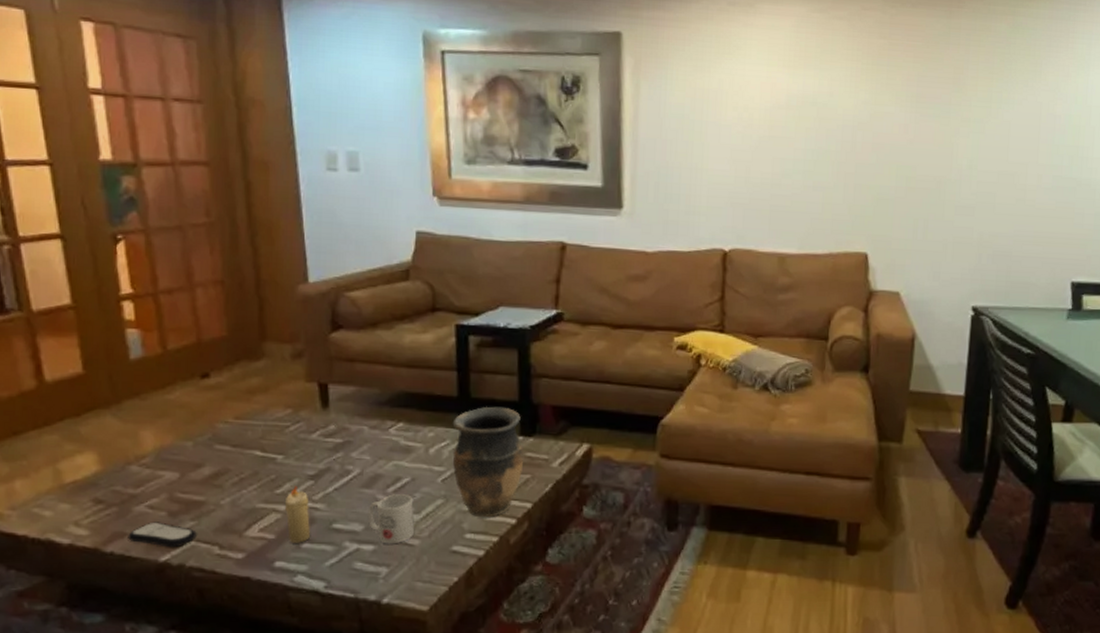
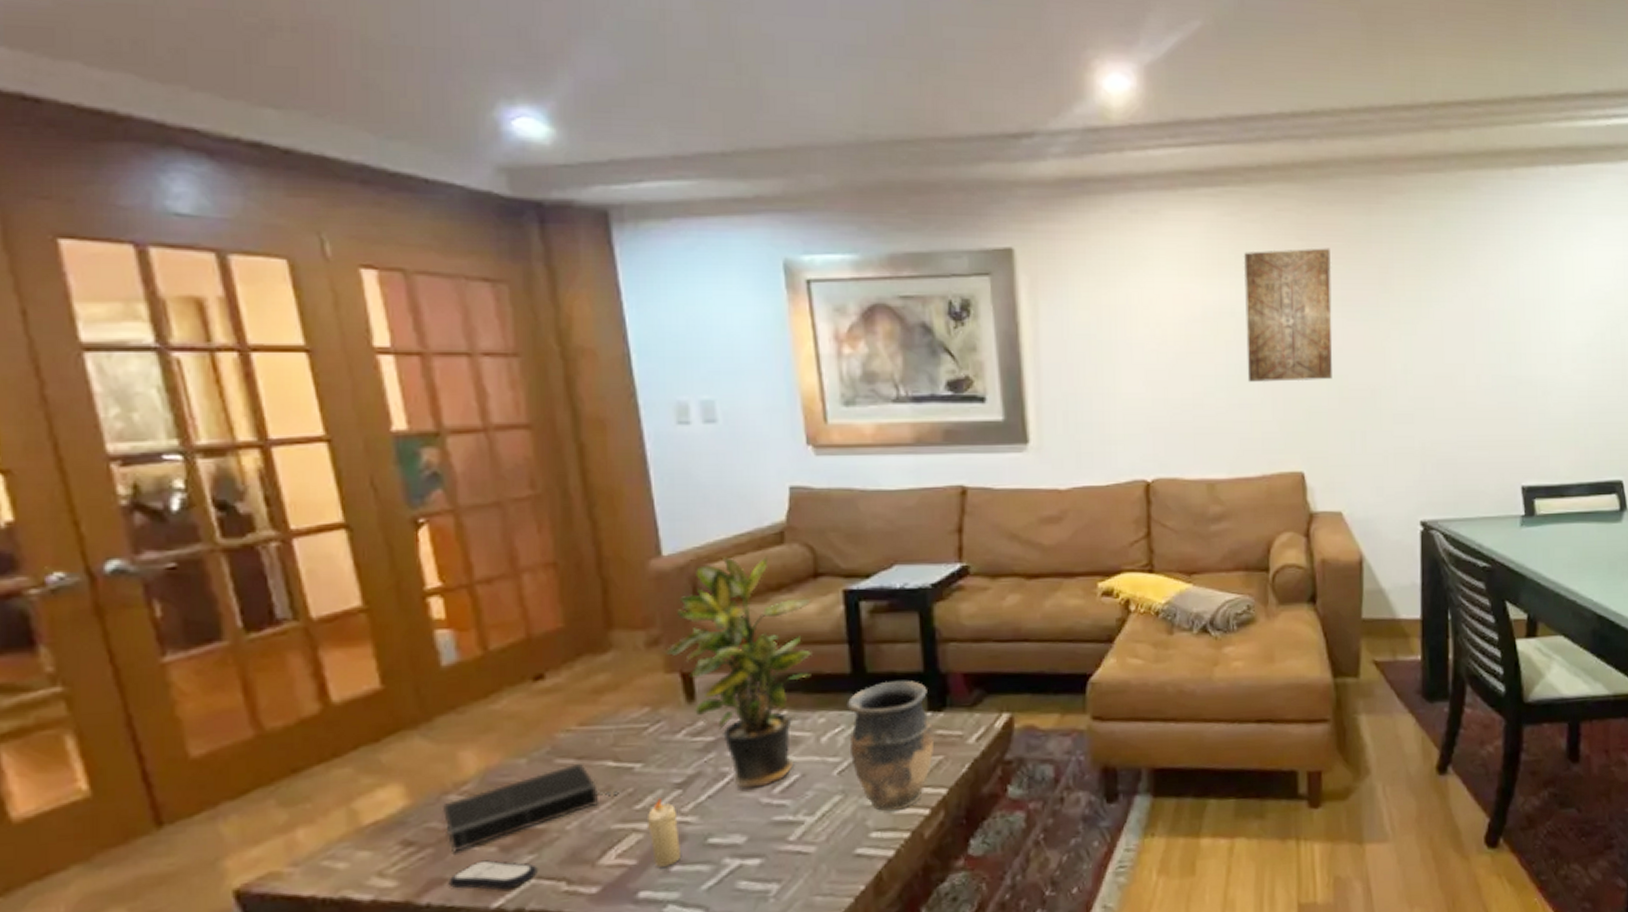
book: none [125,450,267,513] -> present [442,763,623,853]
potted plant: none [306,287,429,486] -> present [664,555,812,789]
mug: present [367,493,415,544] -> none [750,793,810,856]
wall art: none [823,46,910,170] -> present [1243,248,1333,382]

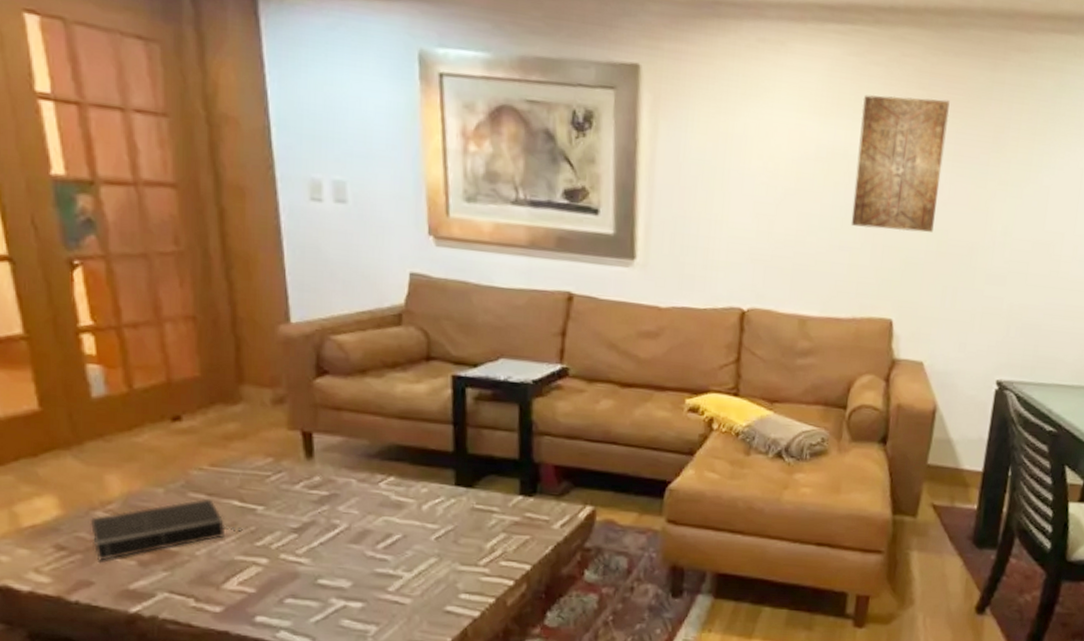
remote control: present [448,860,538,890] -> none [94,571,170,599]
candle: present [648,798,682,867] -> none [266,538,295,598]
potted plant: present [664,555,812,789] -> none [288,330,423,542]
vase: present [846,680,935,812] -> none [447,463,524,578]

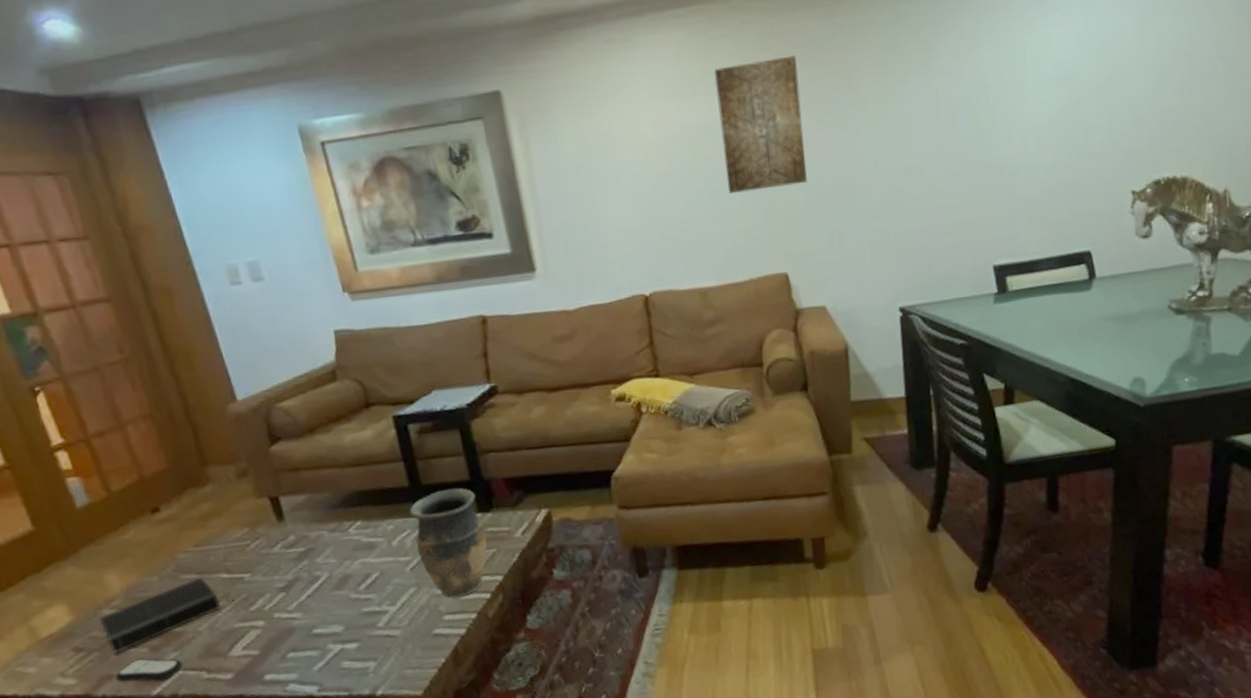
remote control: none [94,571,170,599] -> present [115,658,183,682]
vase: none [447,463,524,578] -> present [409,488,488,598]

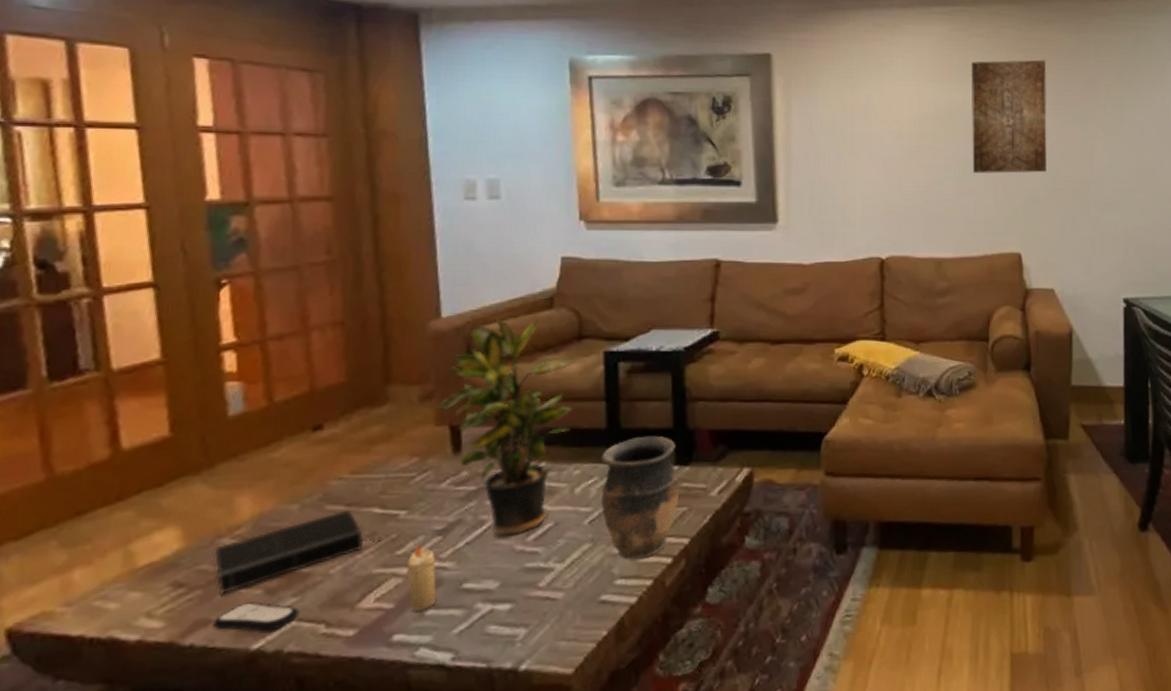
potted plant: none [252,392,376,588] -> present [436,319,574,536]
candle: none [261,600,294,655] -> present [407,544,437,611]

